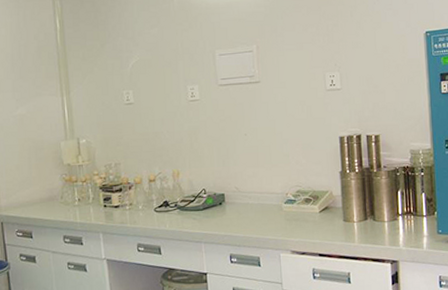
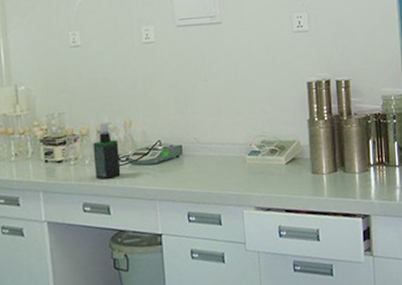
spray bottle: none [146,171,170,223] -> present [93,121,121,179]

